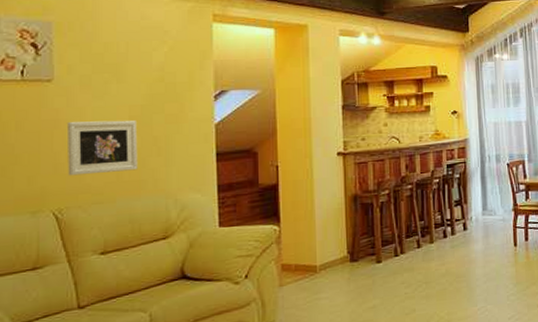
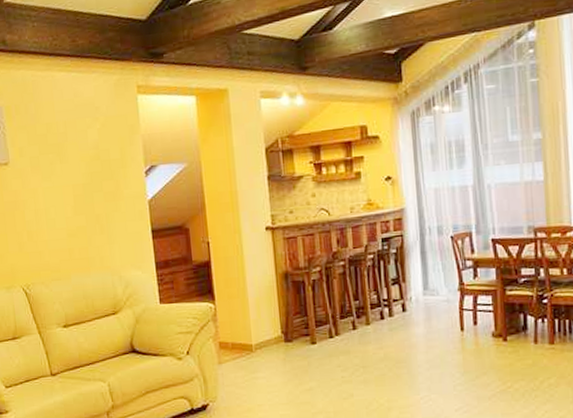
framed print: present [66,120,138,176] -> none [24,199,86,254]

